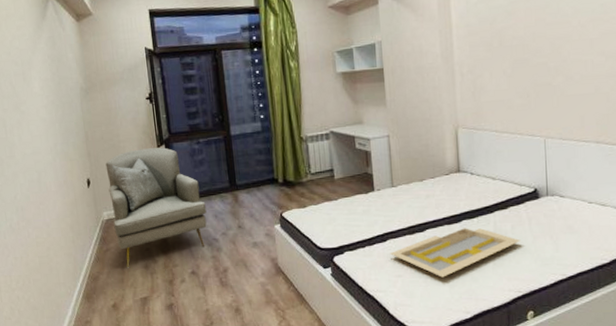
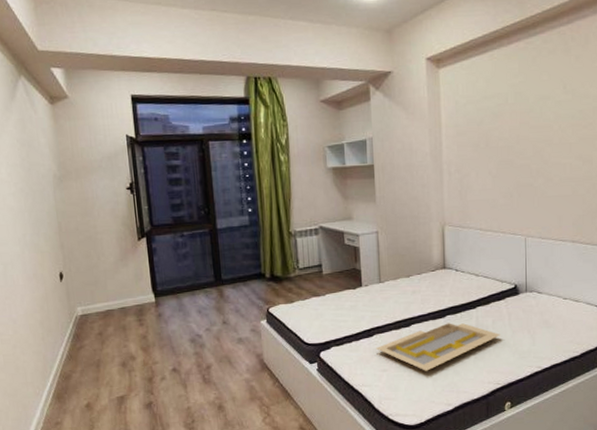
armchair: present [105,147,207,268] -> none [80,240,190,366]

